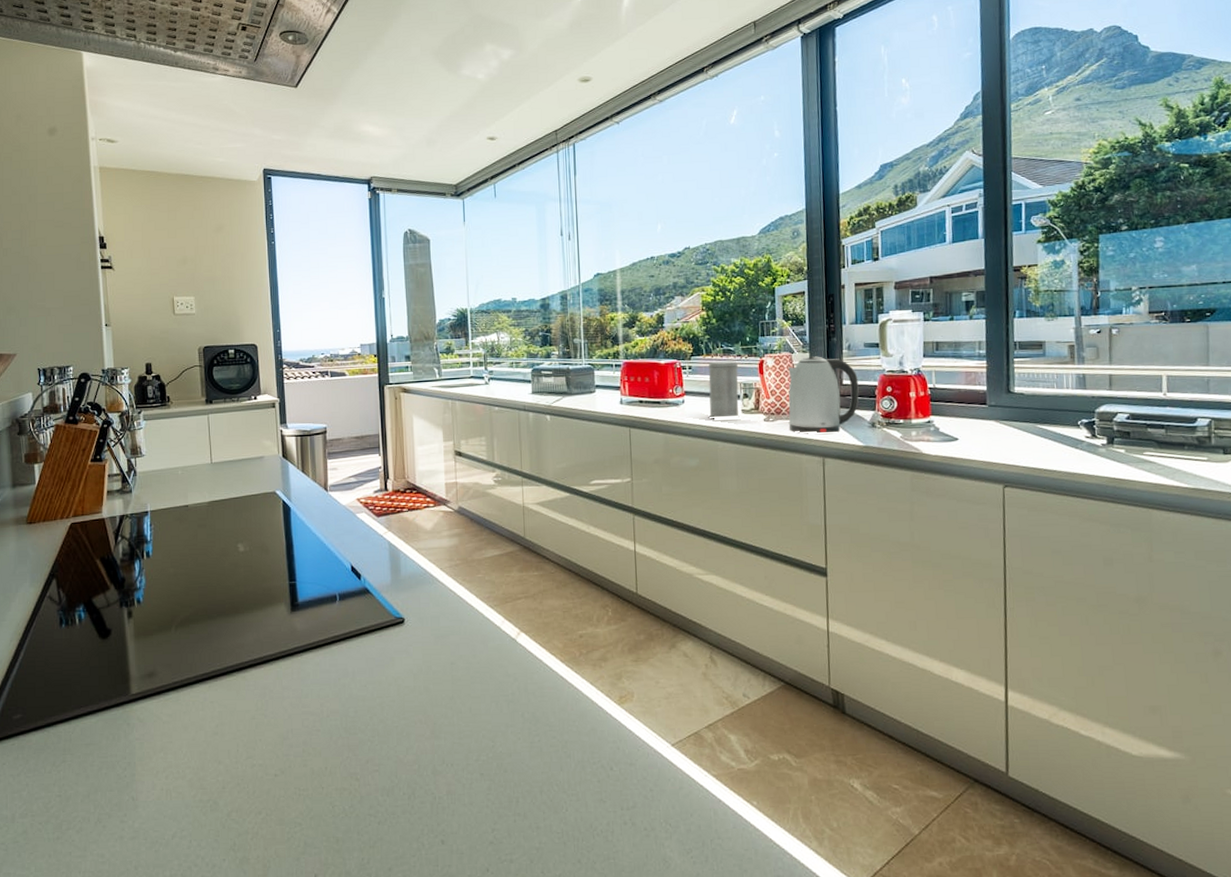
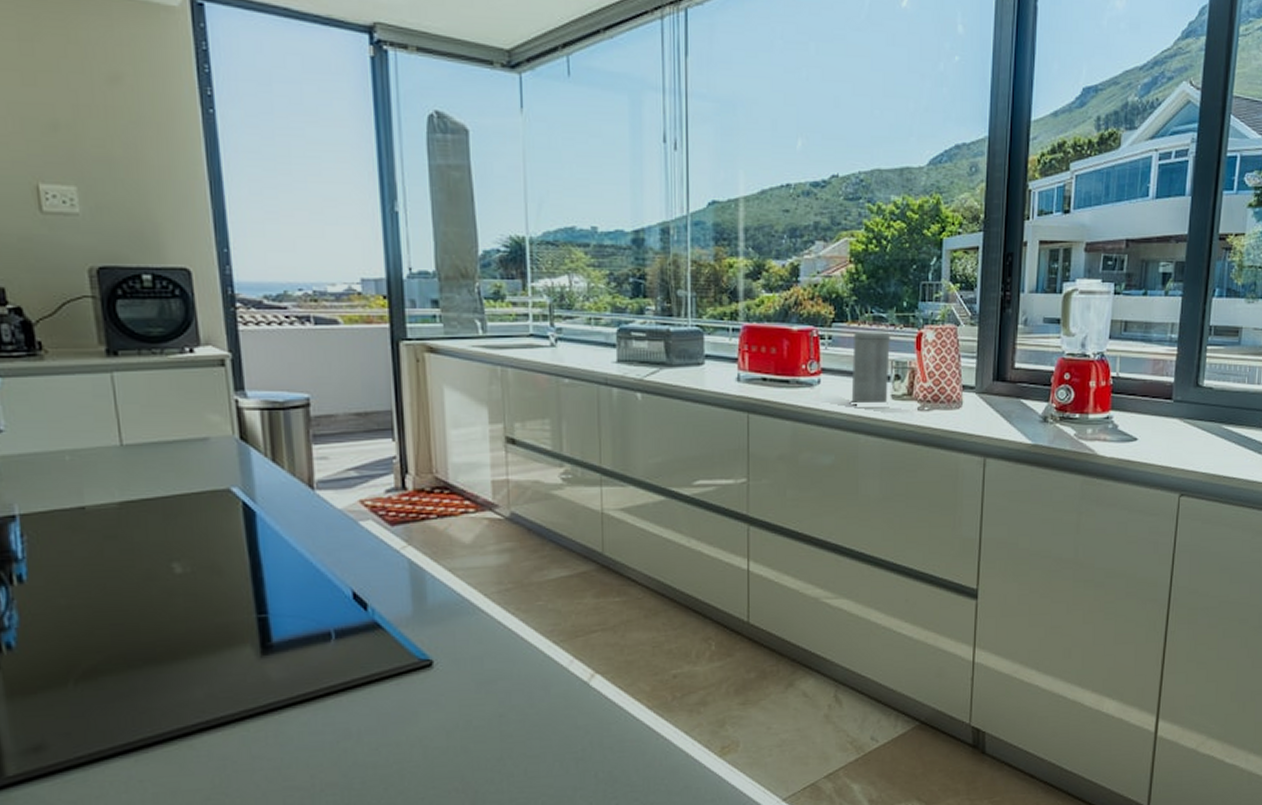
kettle: present [788,356,859,435] -> none [946,331,1033,430]

